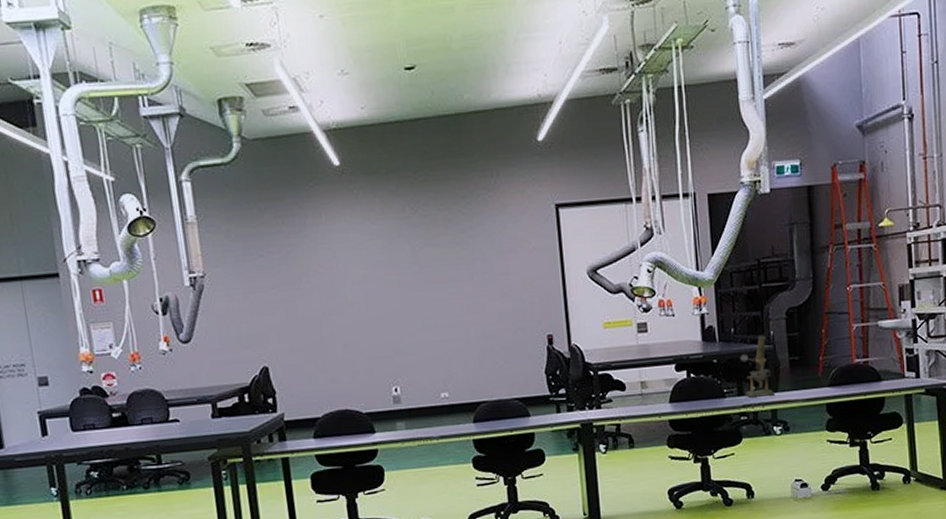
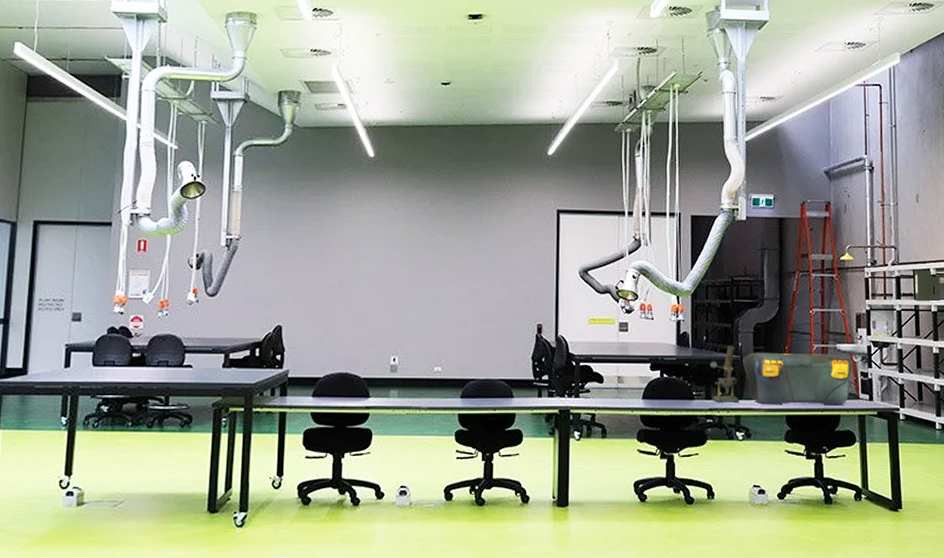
toolbox: none [776,330,897,395] -> present [743,352,853,406]

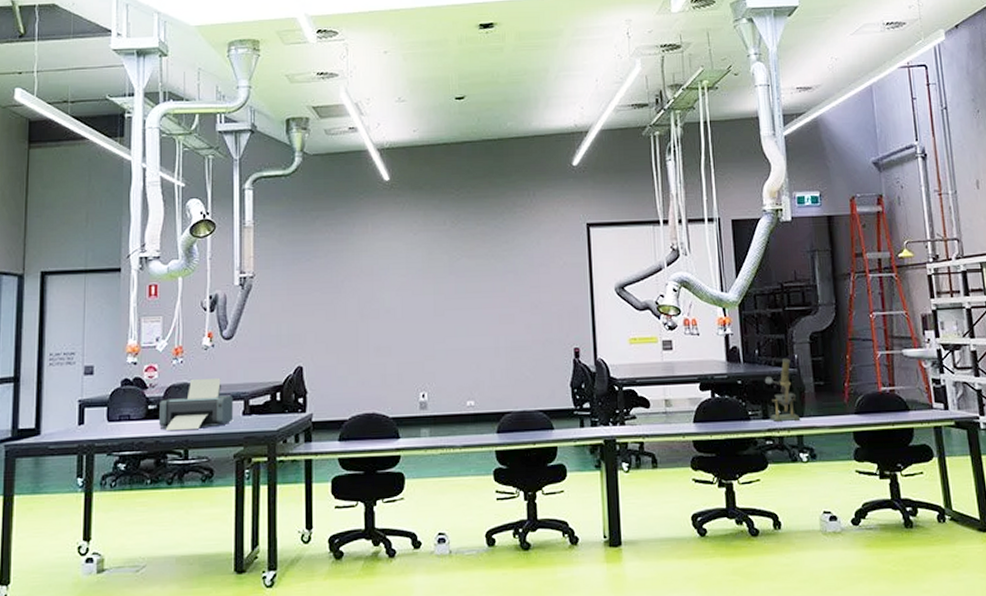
printer: none [142,332,215,379] -> present [159,378,234,432]
toolbox: present [743,352,853,406] -> none [800,359,923,422]

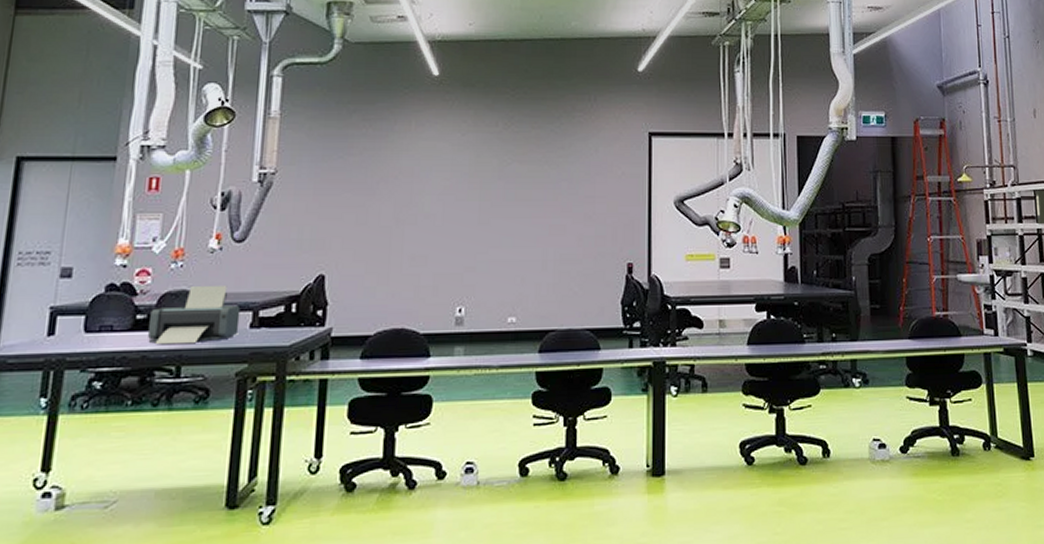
microscope: present [764,358,800,421] -> none [821,280,854,345]

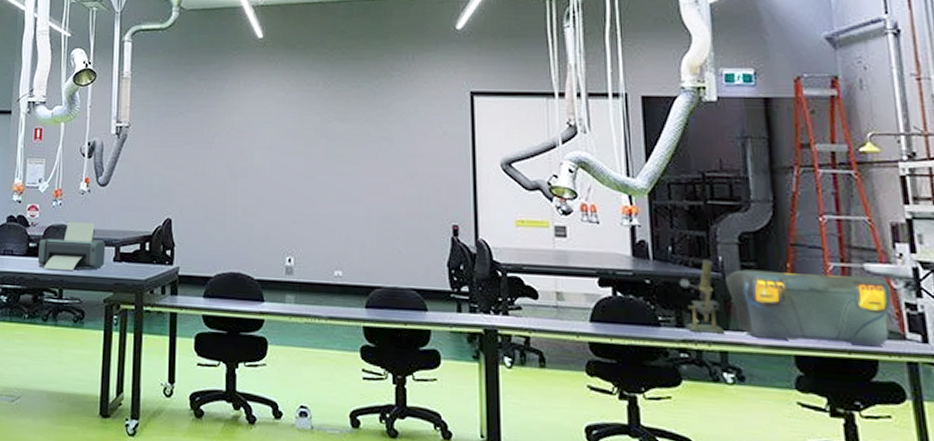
microscope: none [821,280,854,345] -> present [679,259,724,334]
toolbox: none [857,284,976,346] -> present [725,269,892,347]

